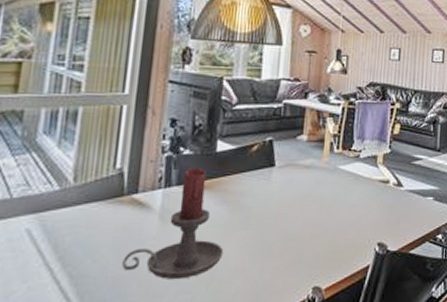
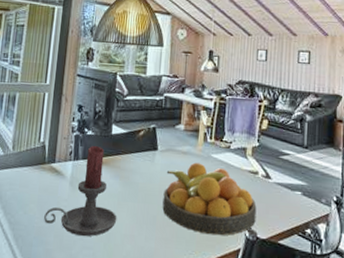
fruit bowl: none [280,176,387,255] -> present [162,162,257,235]

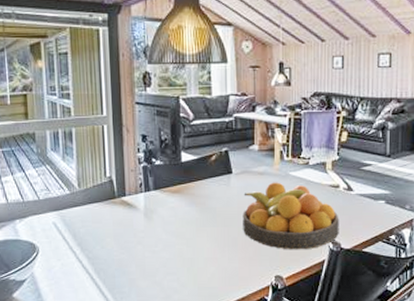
candle holder: present [44,146,117,237] -> none [123,176,198,264]

